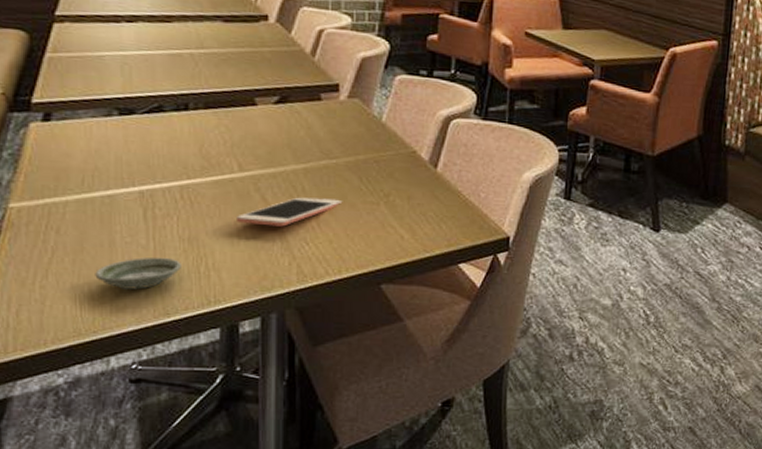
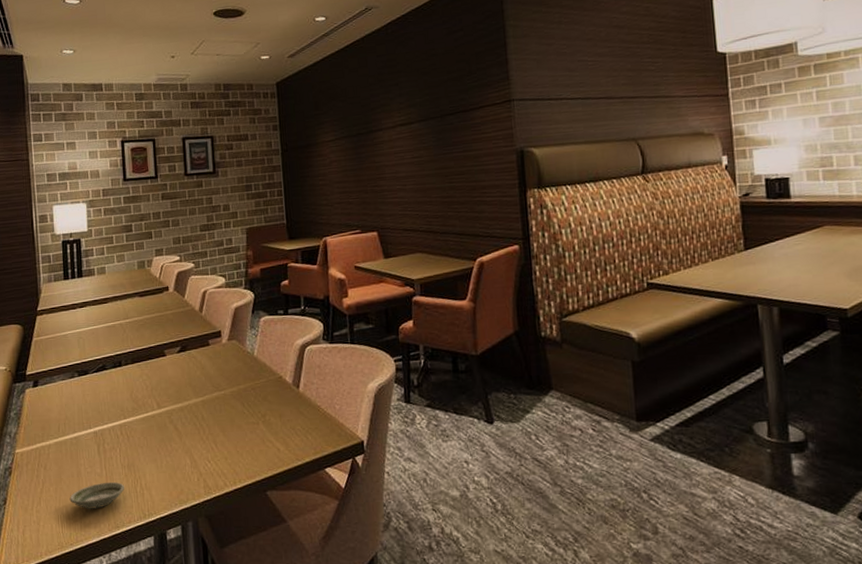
cell phone: present [237,197,343,227] -> none [159,423,232,450]

